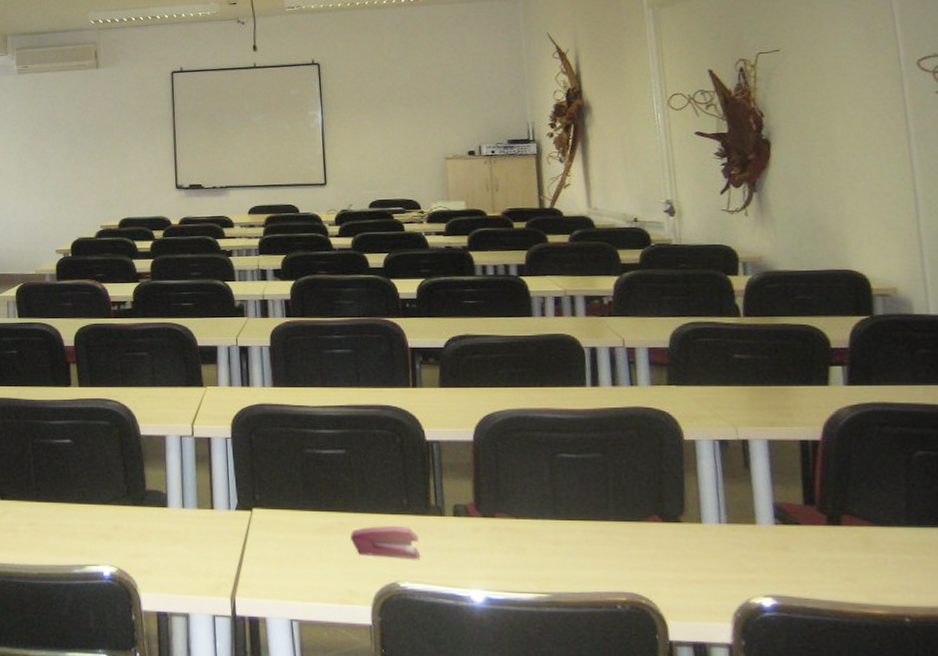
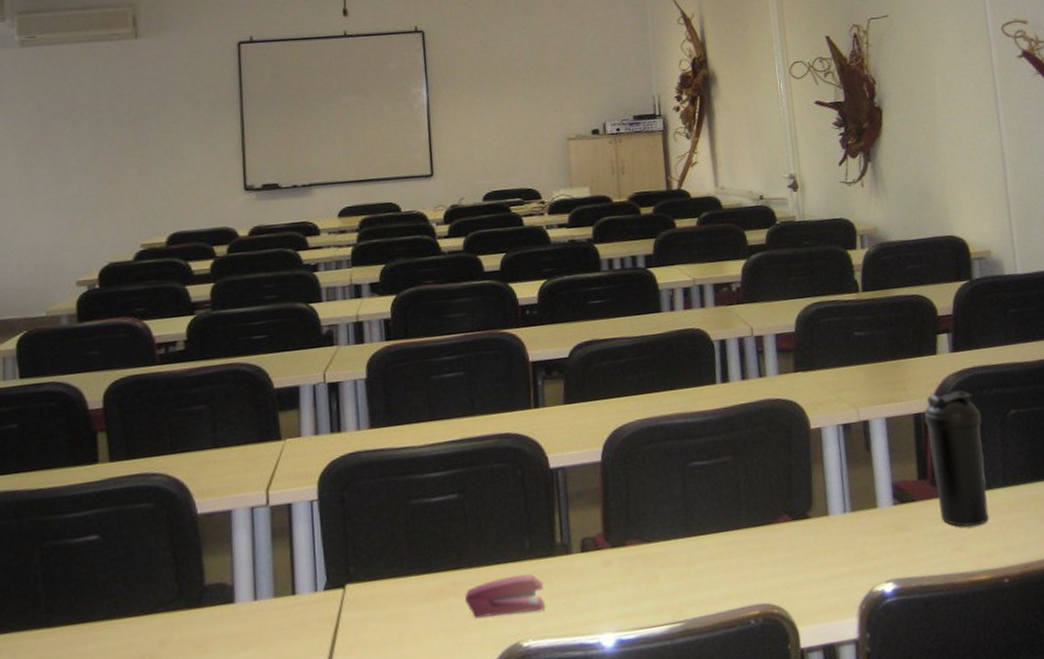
water bottle: none [812,423,888,561] -> present [923,390,989,527]

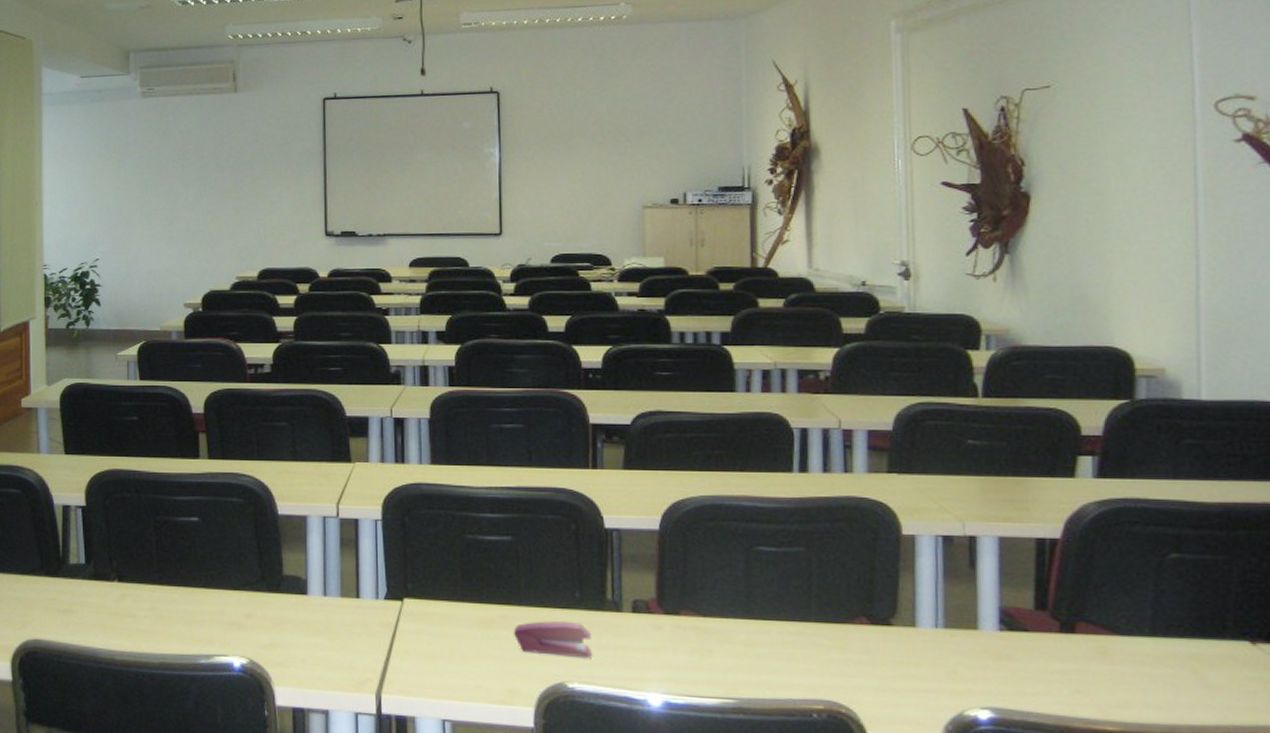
water bottle: present [923,390,989,527] -> none [1050,519,1130,673]

